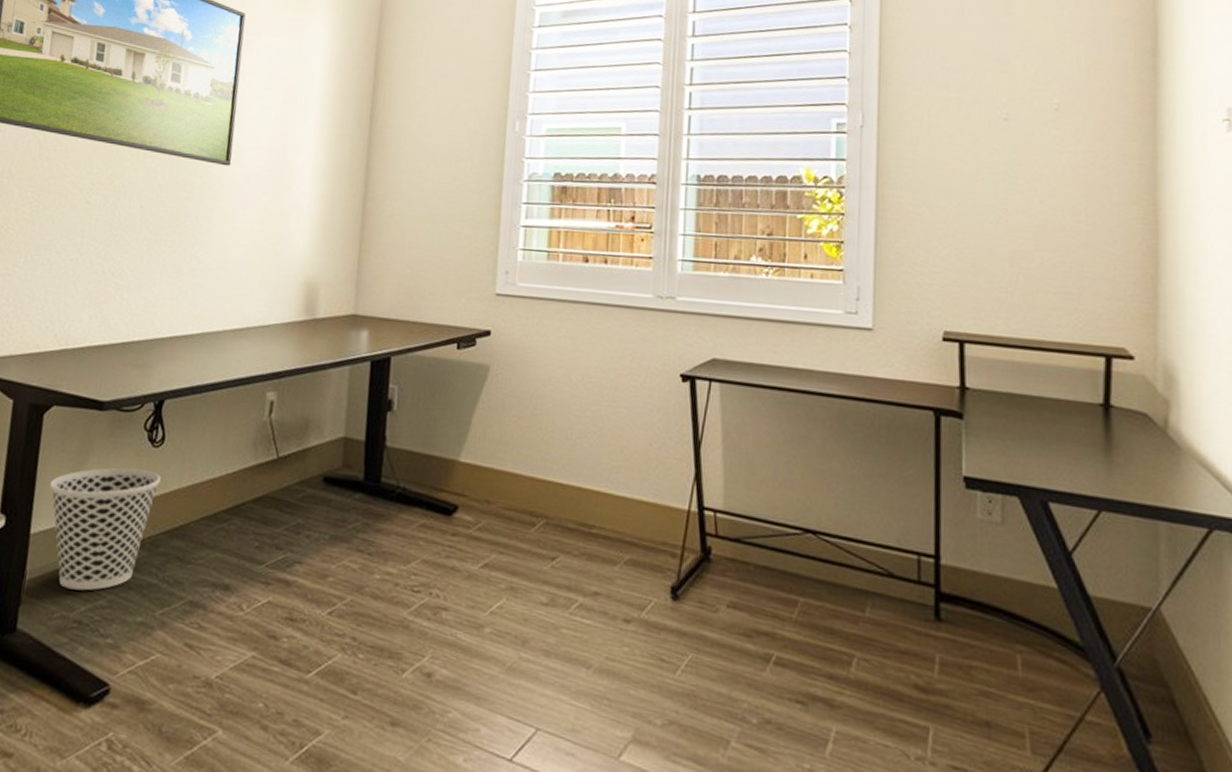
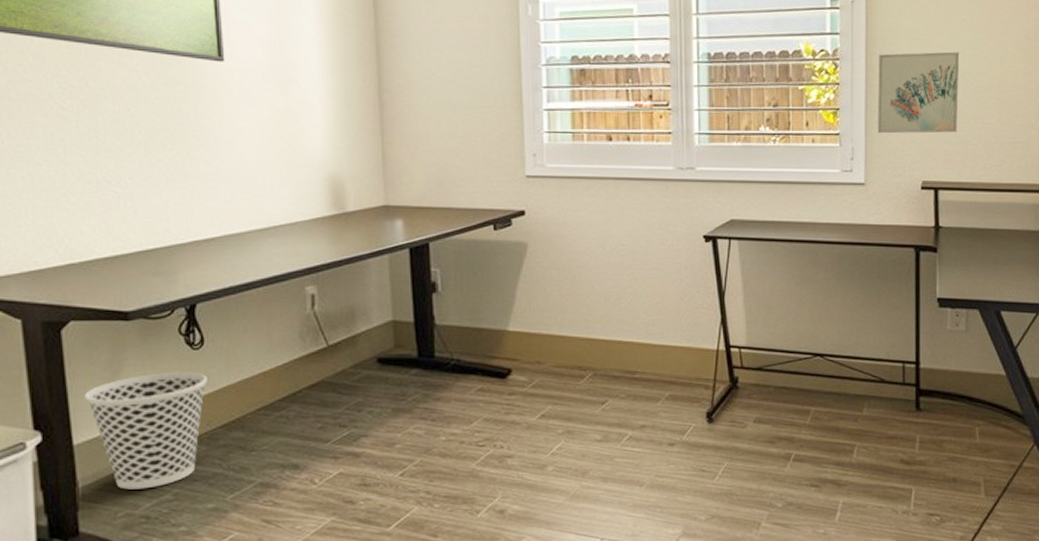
wall art: none [889,183,991,277] -> present [877,51,960,134]

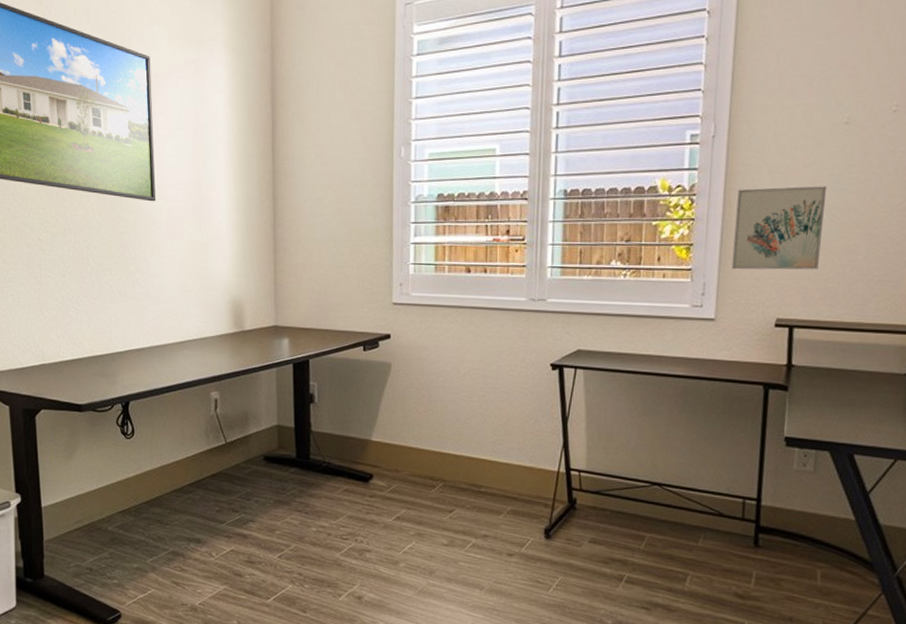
wastebasket: present [85,372,207,490] -> none [50,455,136,547]

